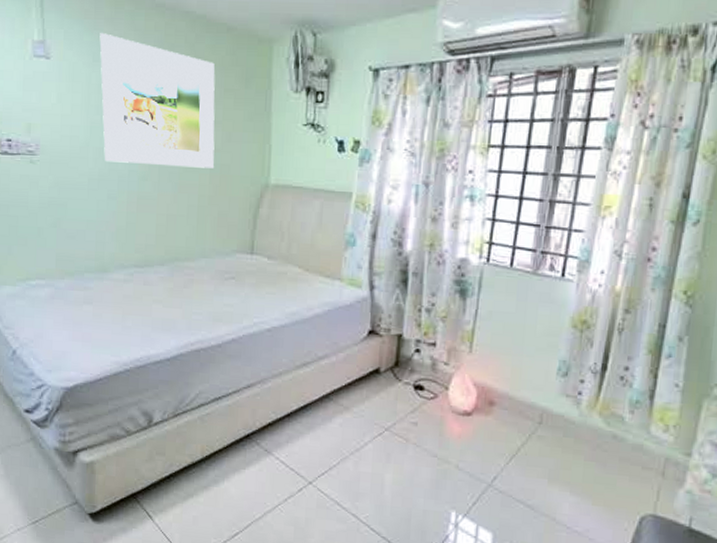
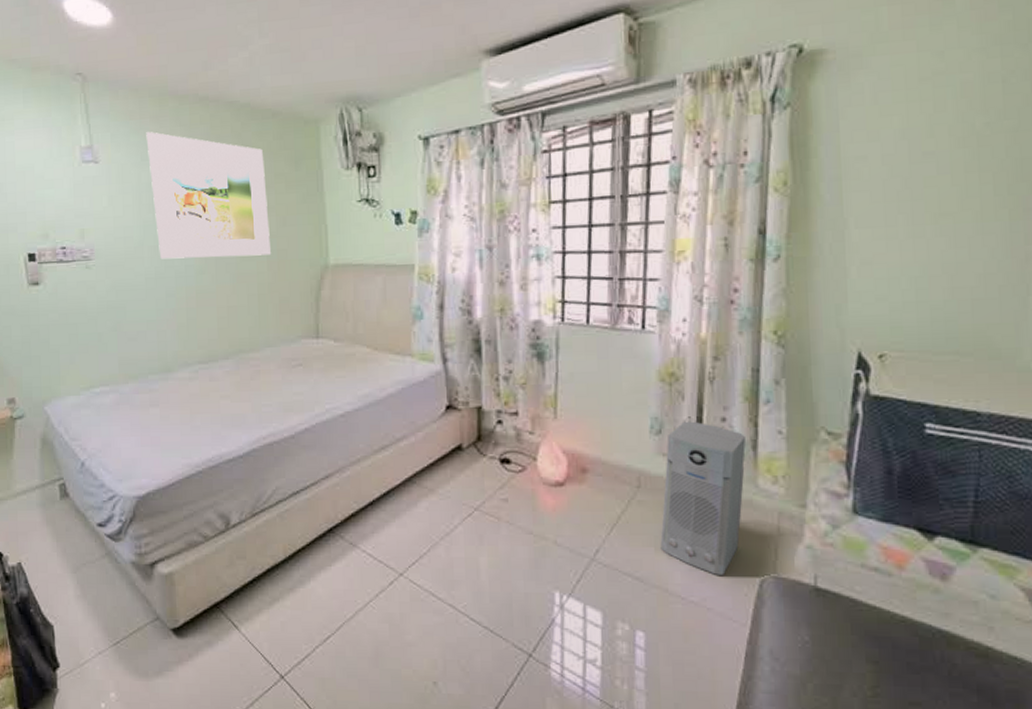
air purifier: none [553,366,644,511] -> present [660,421,746,576]

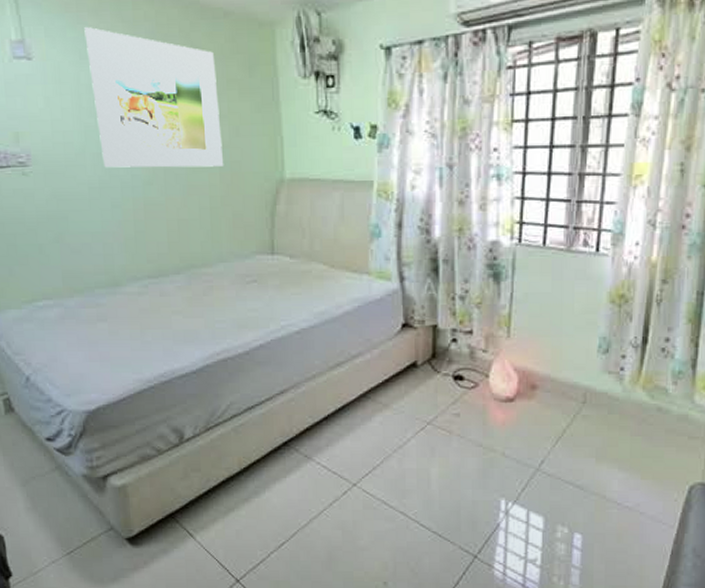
air purifier: present [660,421,746,576] -> none [601,341,686,484]

